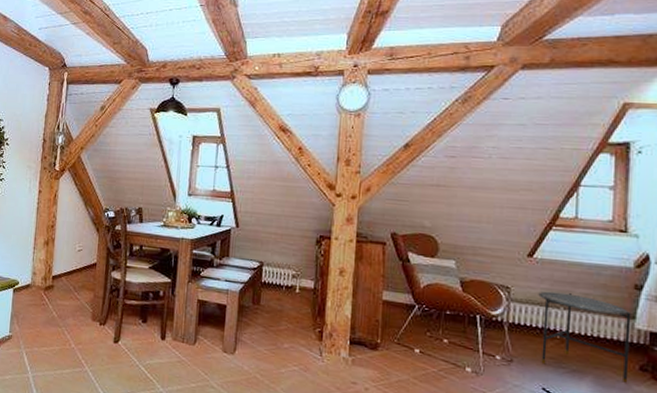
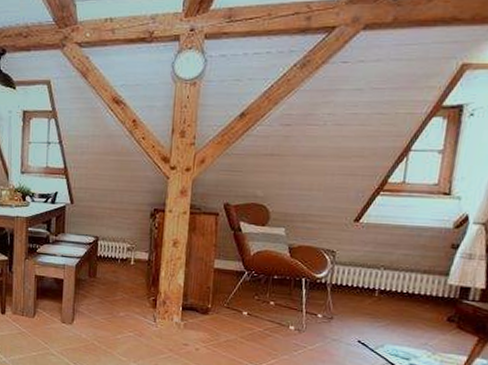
side table: present [538,291,631,383] -> none [359,253,446,333]

